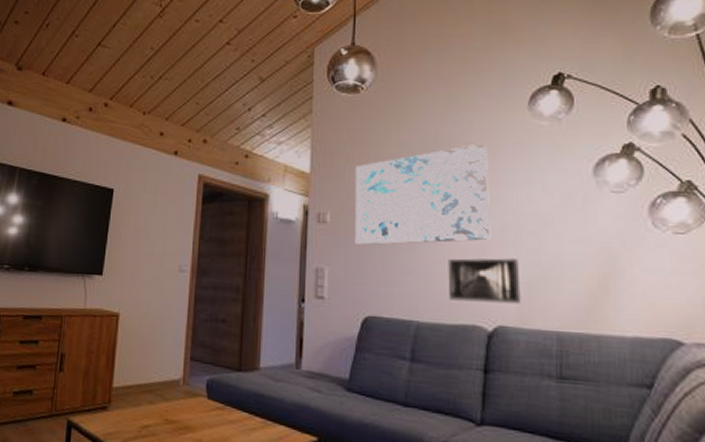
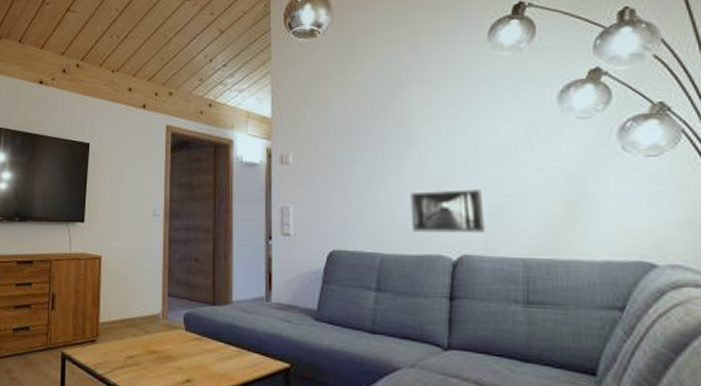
wall art: present [354,143,491,245] -> none [315,78,453,183]

